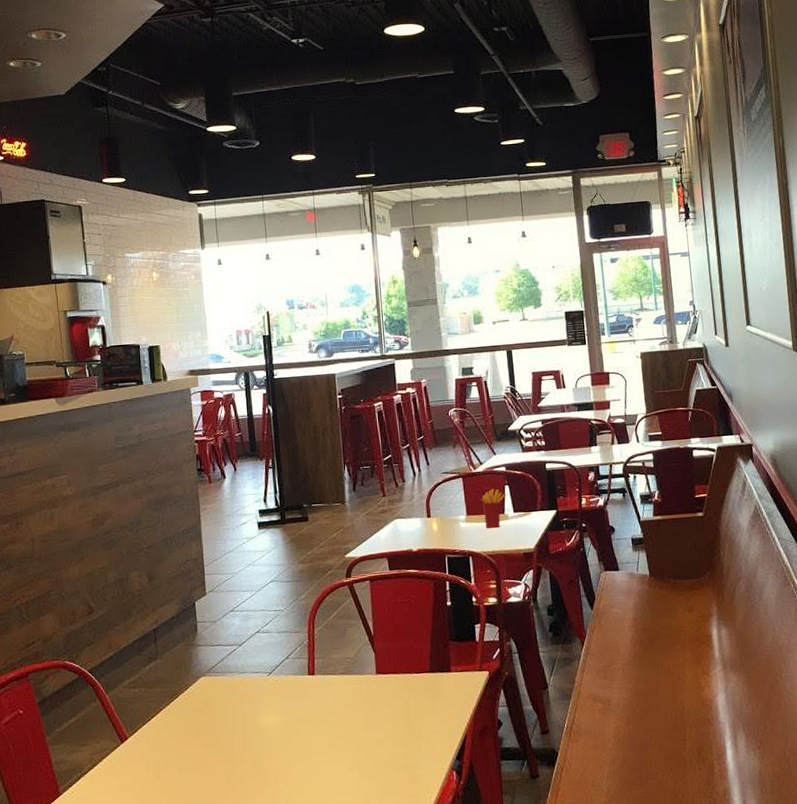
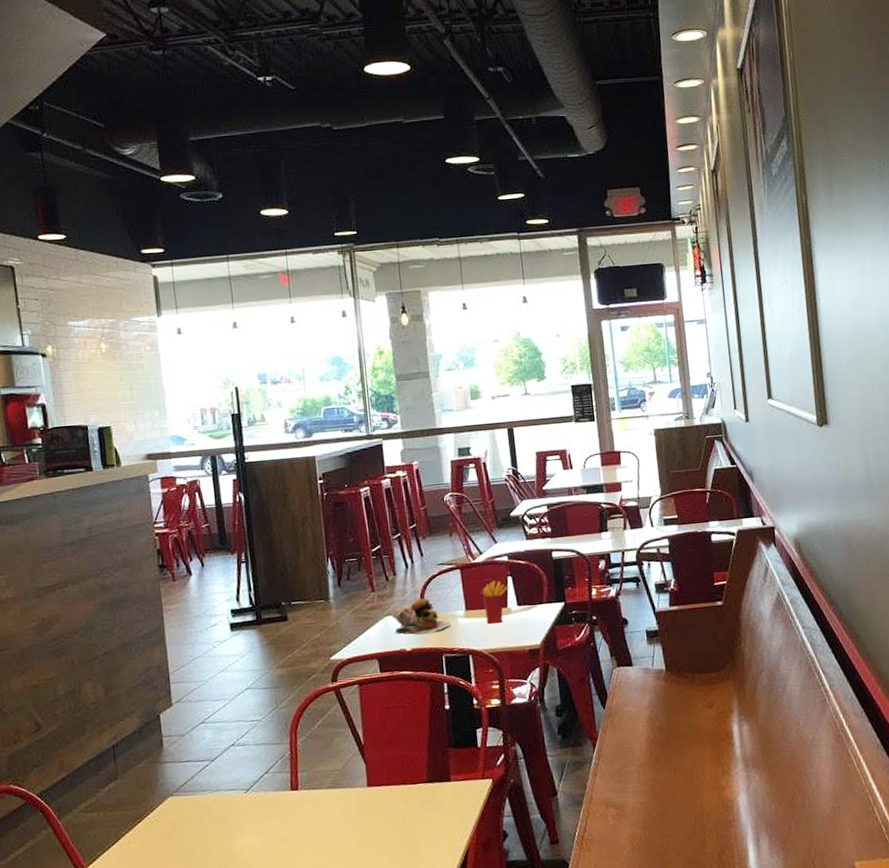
burger: none [400,503,453,536] -> present [391,598,451,635]

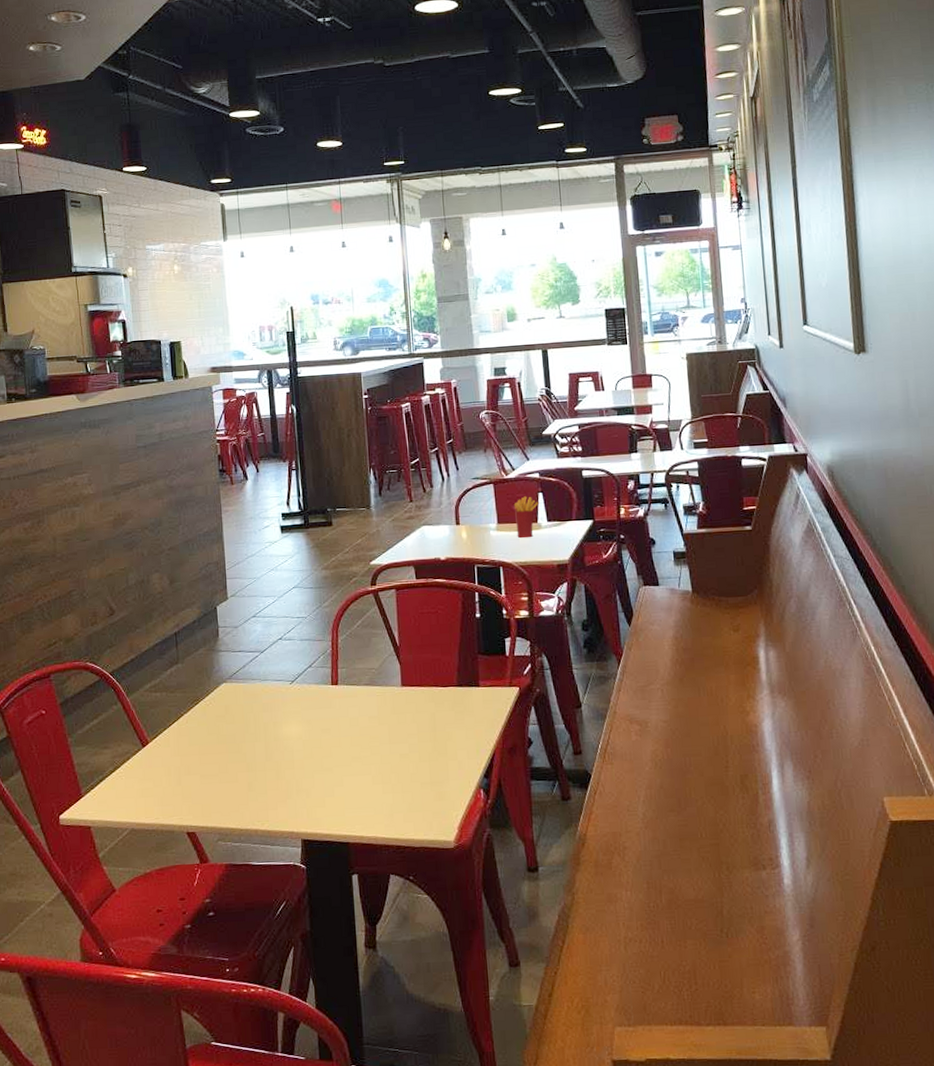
burger: present [391,598,451,635] -> none [428,510,483,545]

